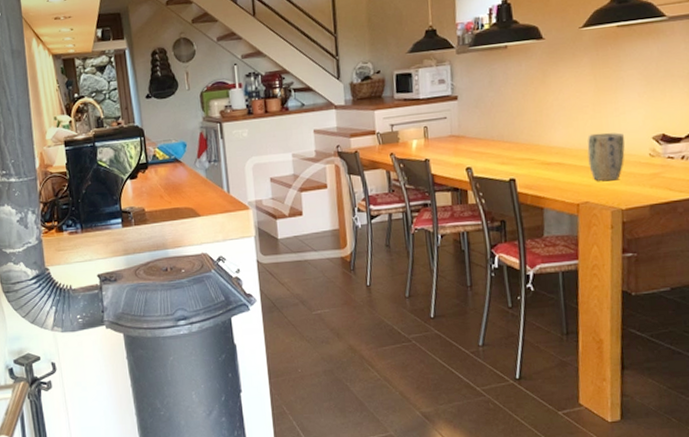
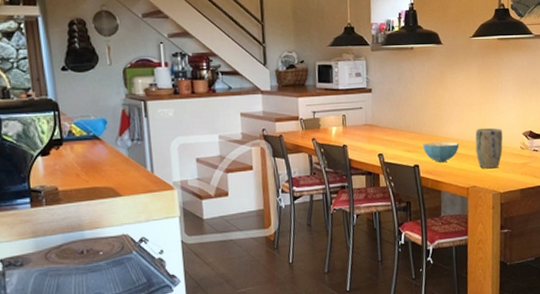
cereal bowl: none [520,151,567,175] -> present [423,141,460,162]

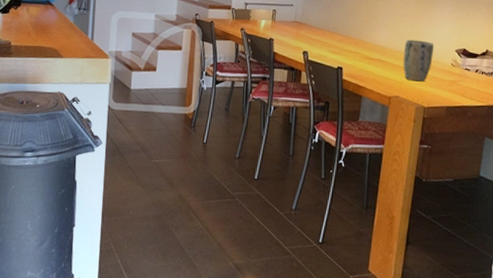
cereal bowl: present [423,141,460,162] -> none [349,46,387,68]

